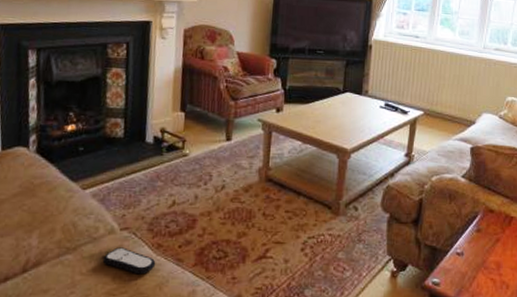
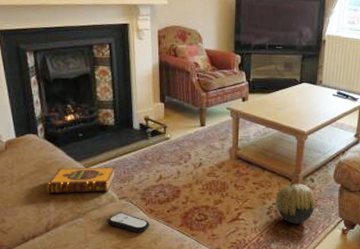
hardback book: none [30,189,119,222] -> present [47,167,116,194]
decorative ball: none [310,211,360,264] -> present [274,183,316,224]

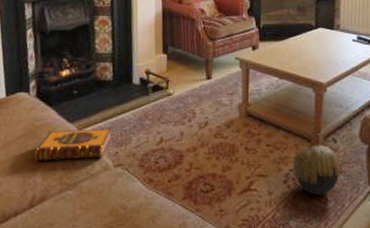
remote control: present [107,212,150,233] -> none [100,183,148,208]

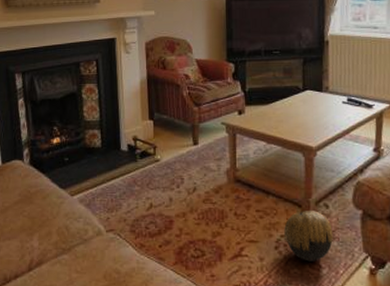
hardback book: present [34,129,111,161] -> none [31,195,103,226]

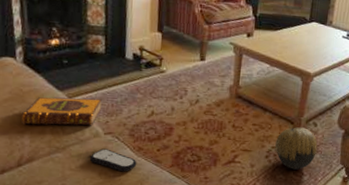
hardback book: none [31,195,103,226] -> present [22,97,102,126]
remote control: none [94,247,140,273] -> present [89,148,137,172]

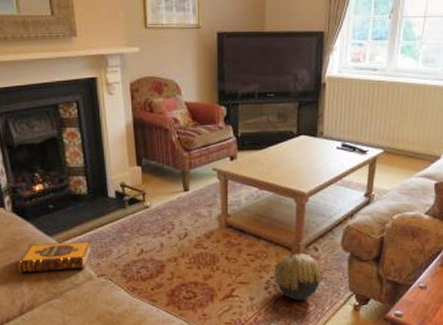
remote control: present [89,148,137,172] -> none [86,291,133,314]

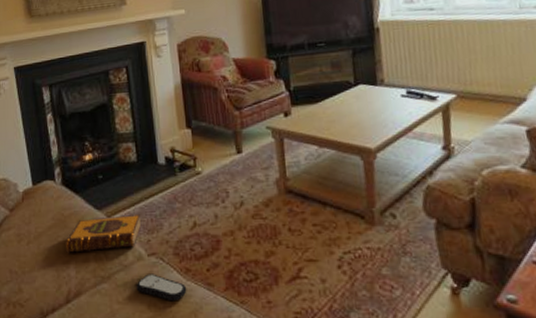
remote control: none [86,291,133,314] -> present [136,273,187,302]
decorative ball: present [273,252,321,300] -> none [346,220,405,282]

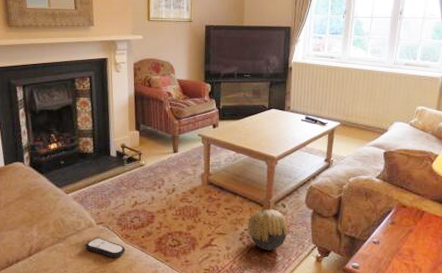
hardback book: present [66,215,142,253] -> none [30,193,94,219]
decorative ball: none [346,220,405,282] -> present [247,208,288,251]

